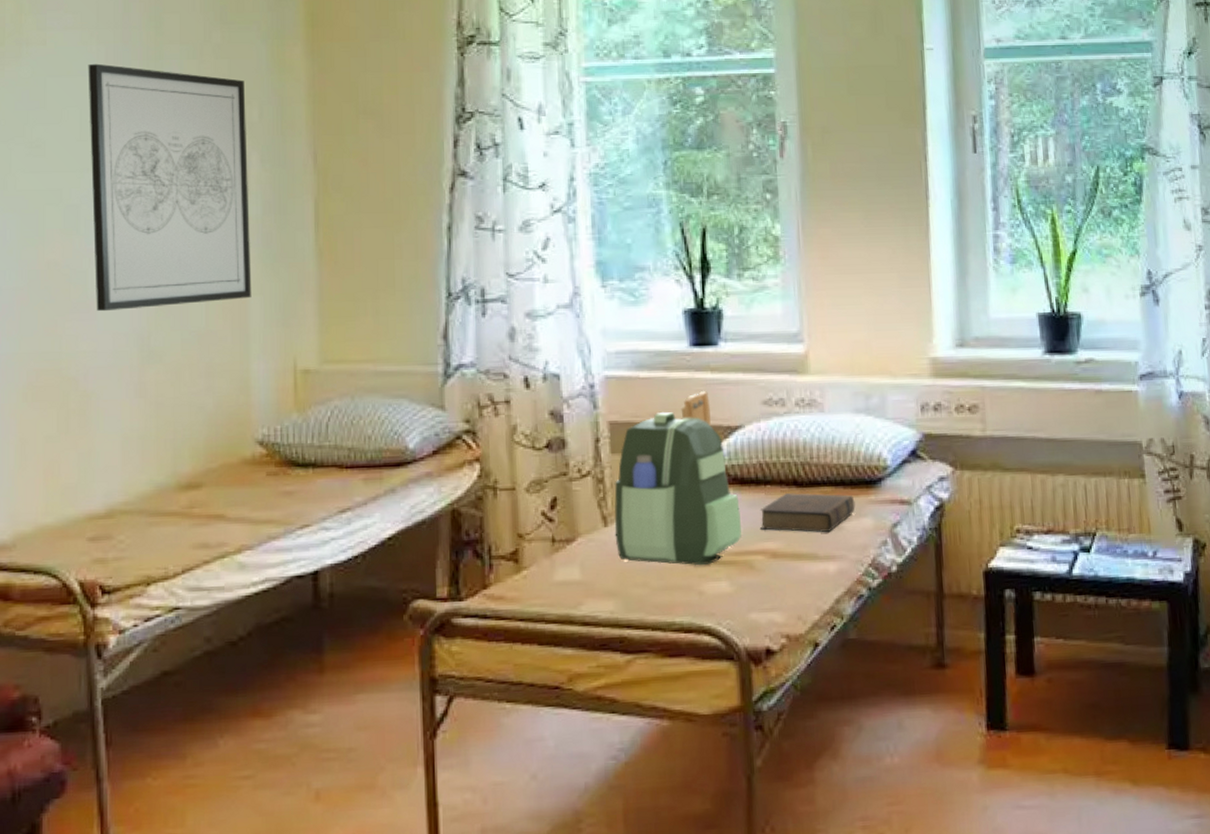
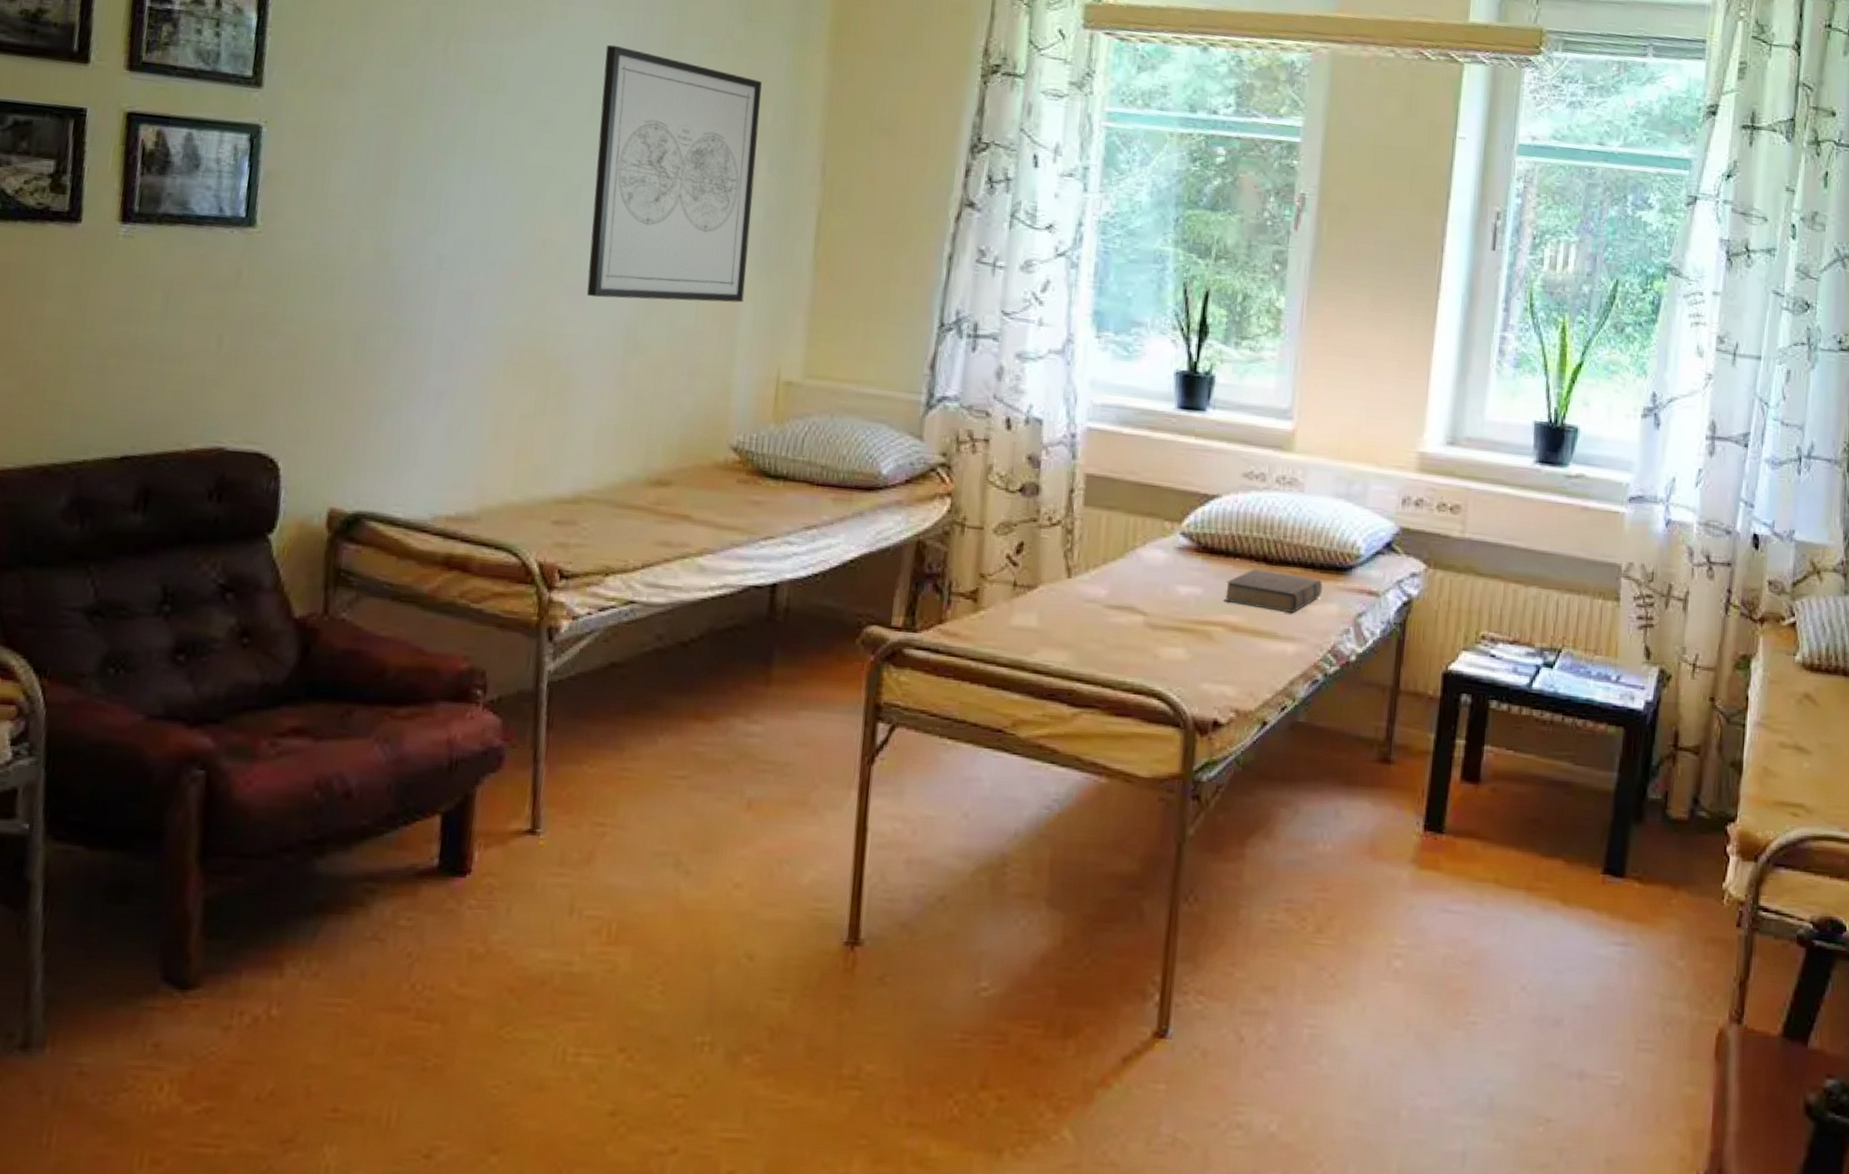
backpack: present [613,390,742,566] -> none [1077,454,1207,630]

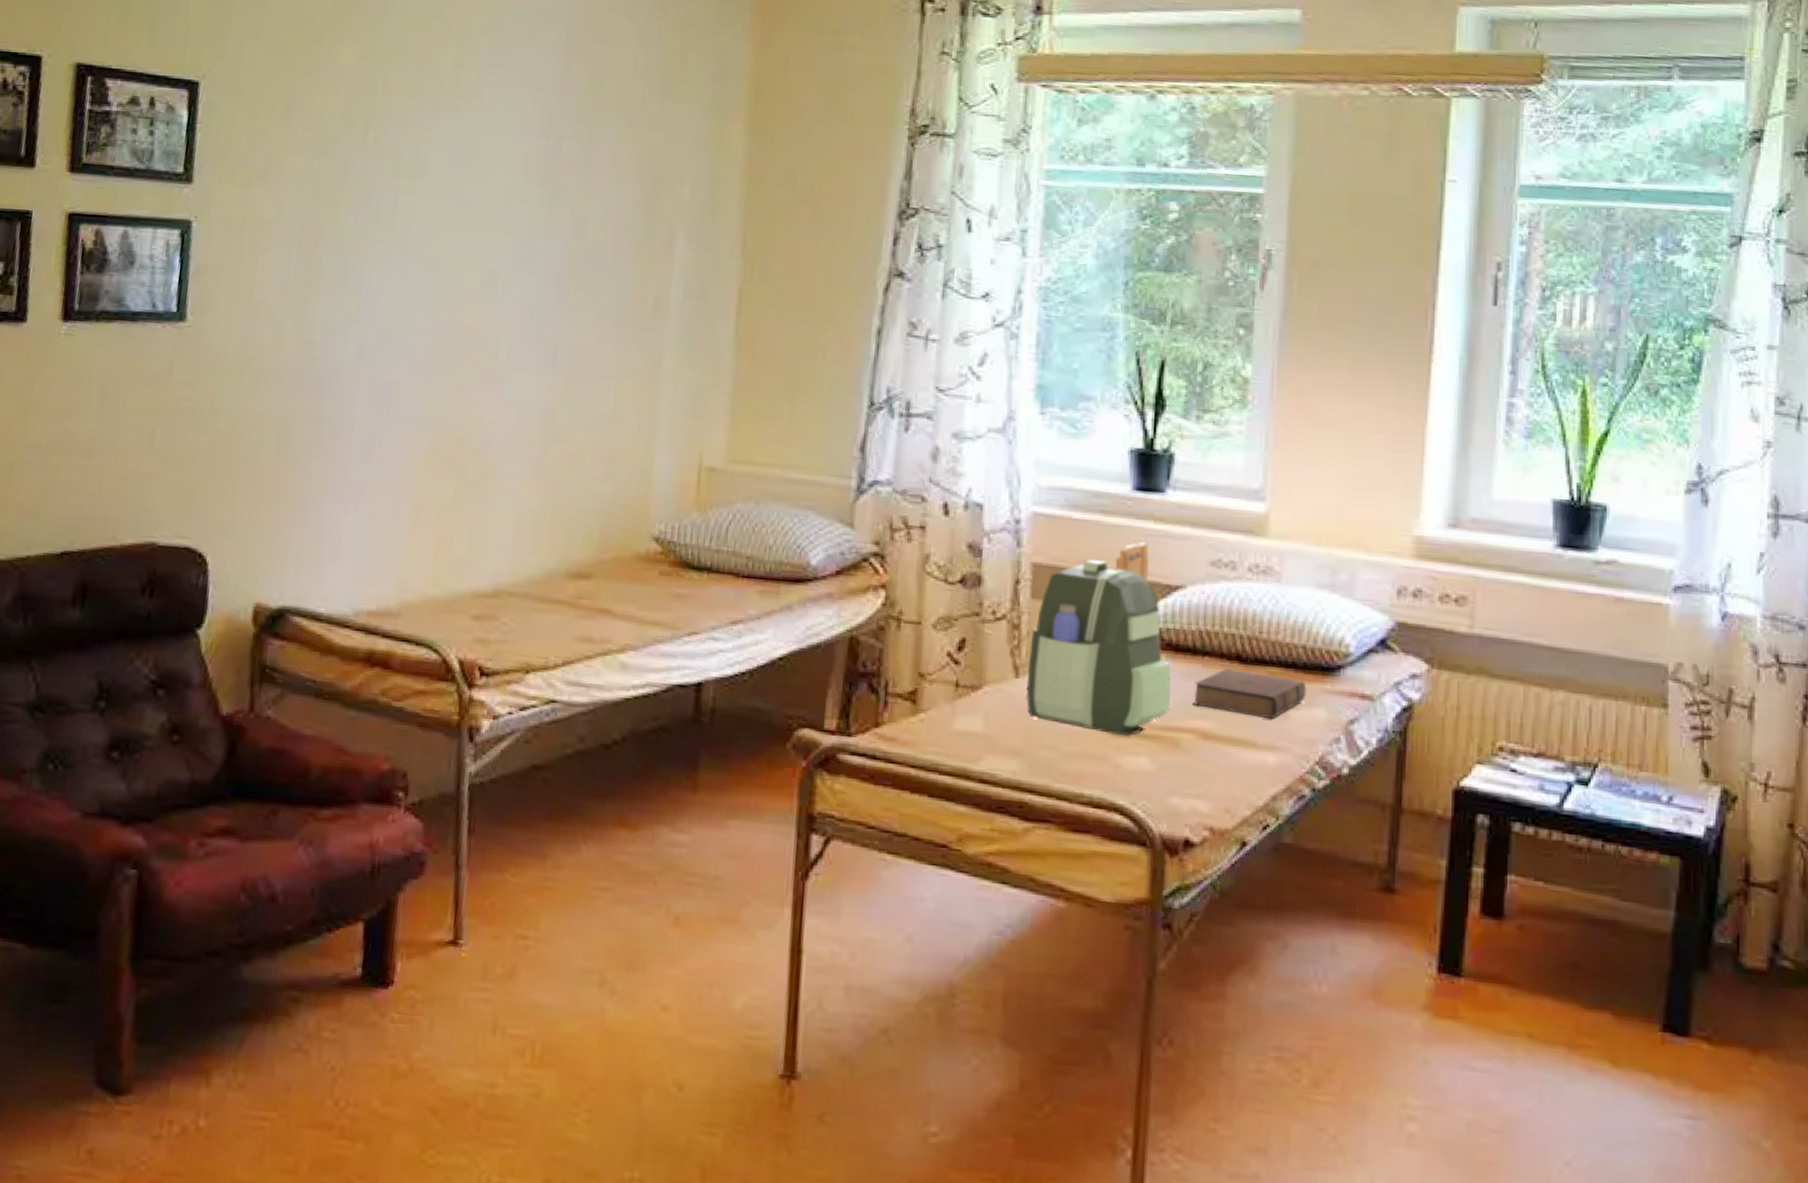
wall art: present [586,44,762,303] -> none [504,124,679,385]
backpack: none [1077,454,1207,630] -> present [1026,541,1172,736]

